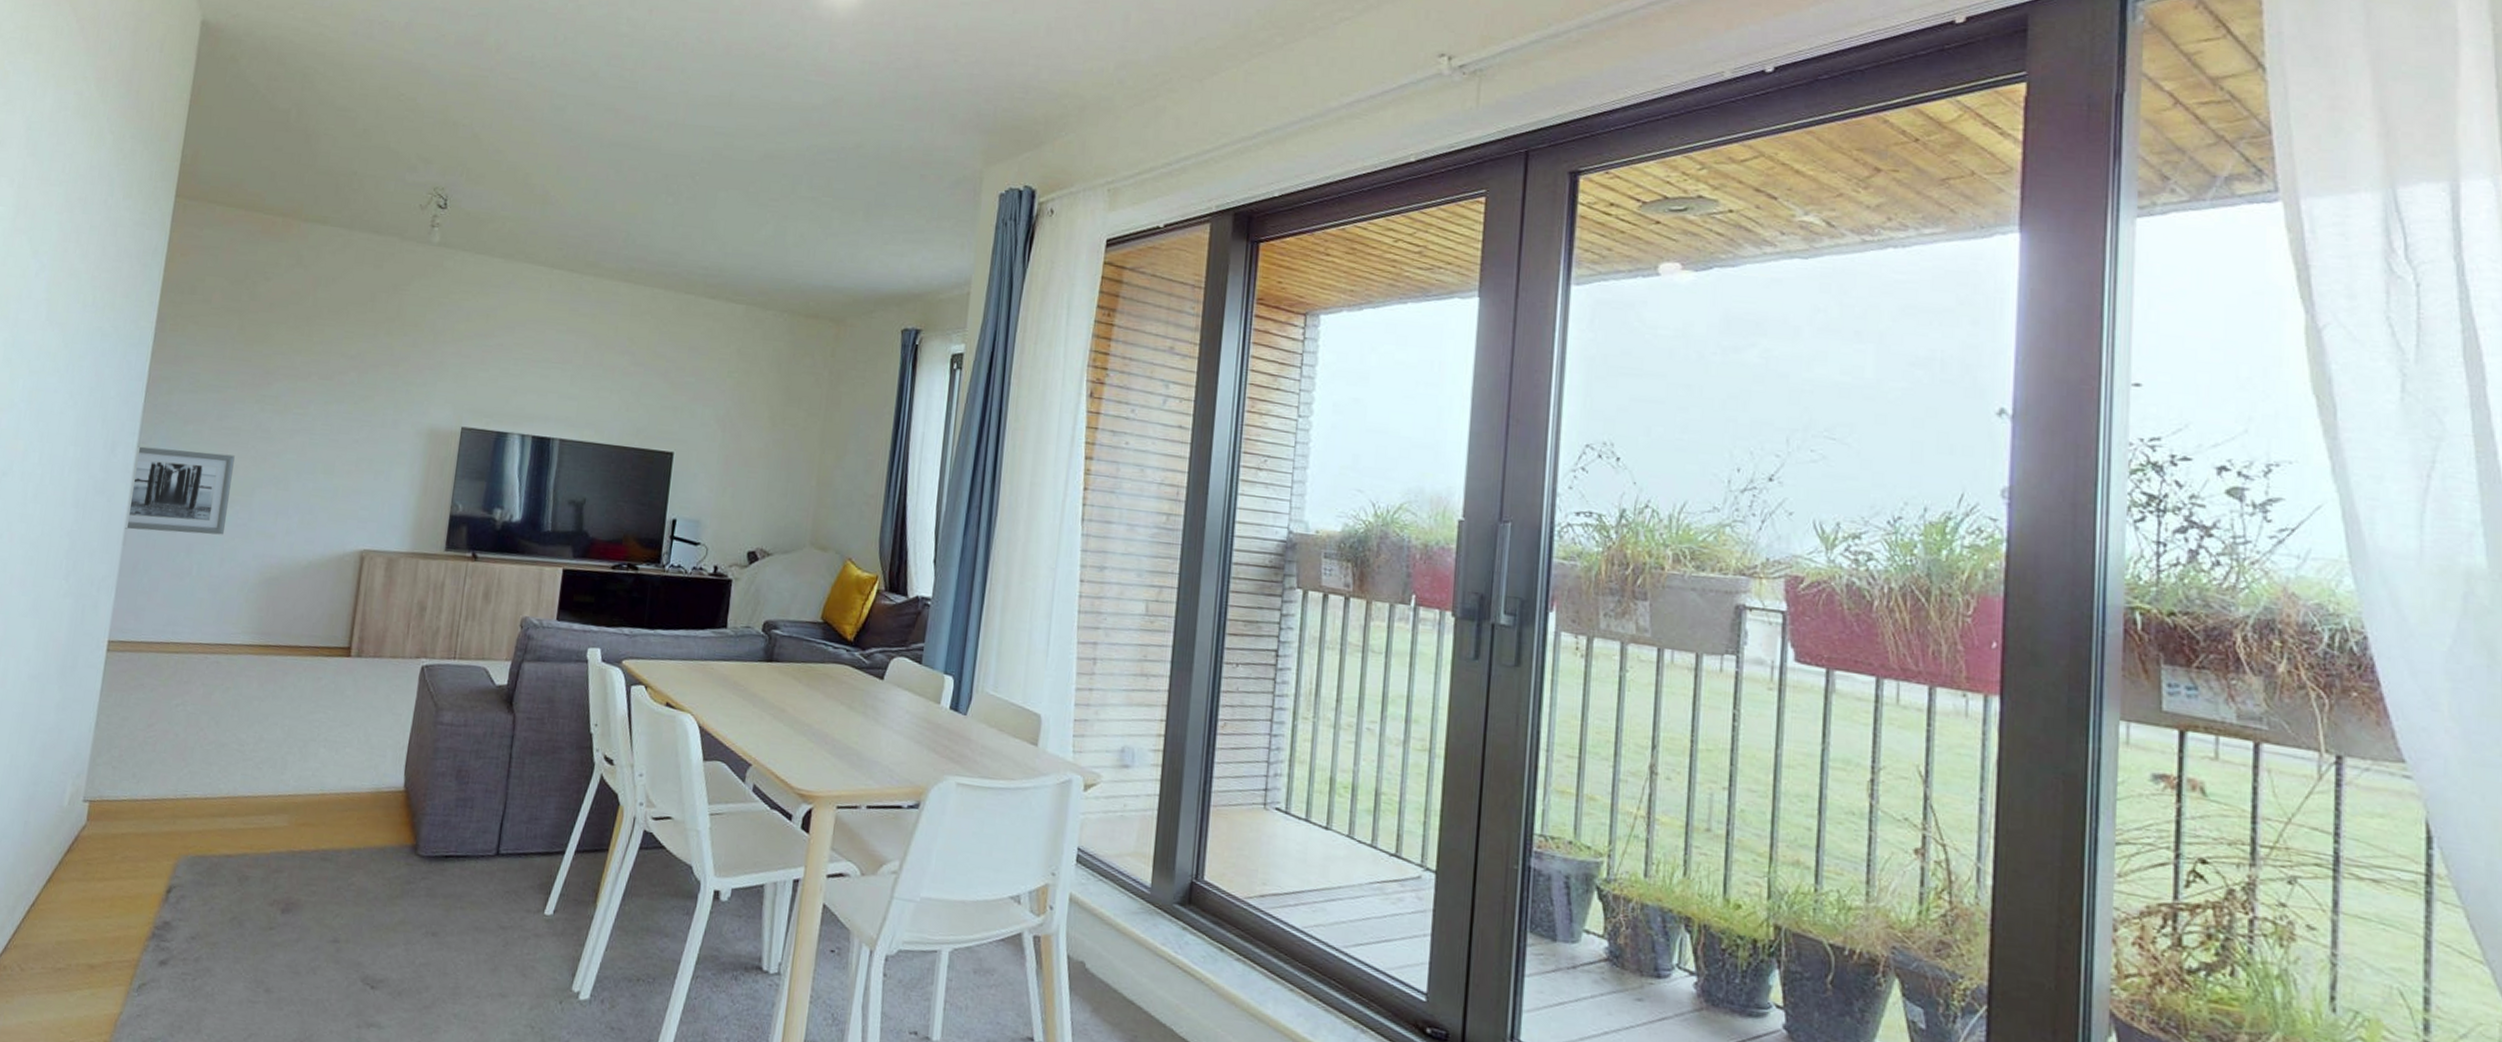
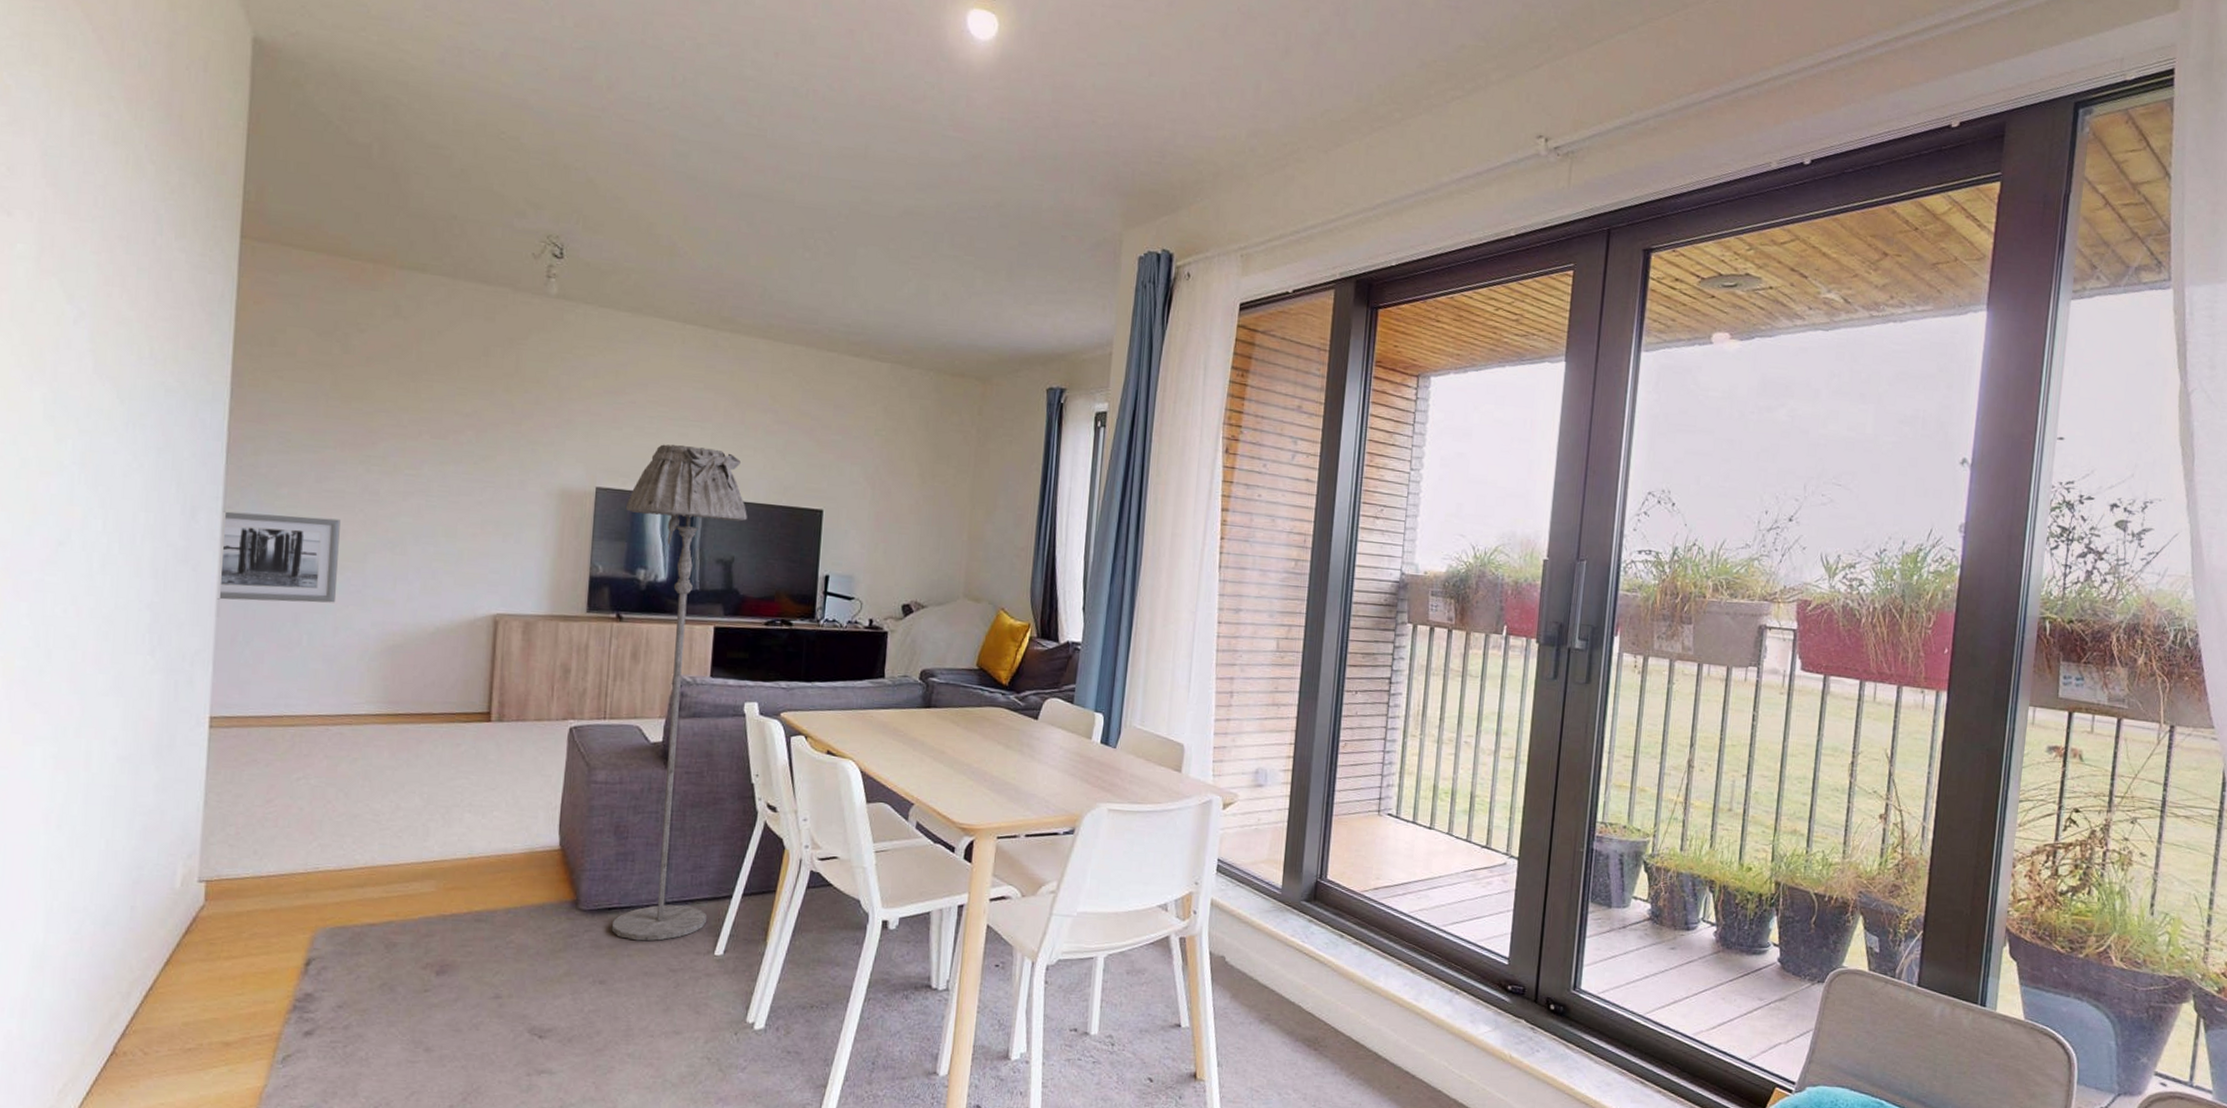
floor lamp: none [446,385,601,895] -> present [611,444,747,941]

